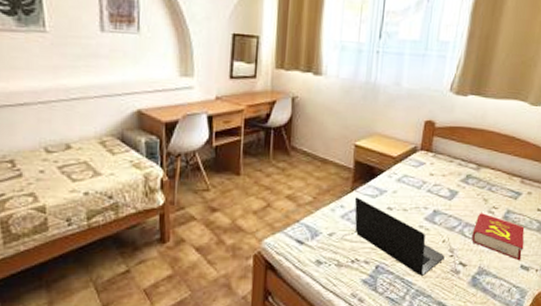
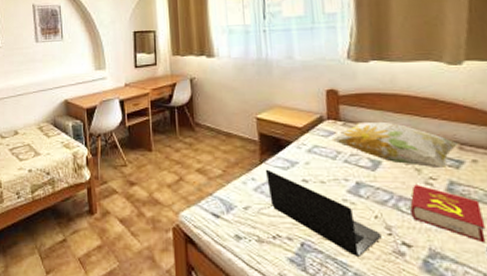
decorative pillow: none [420,154,523,200] -> present [331,121,461,169]

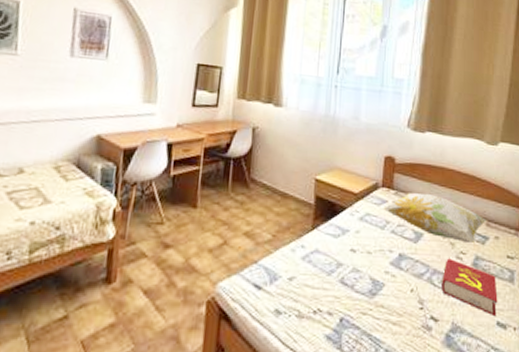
laptop: present [257,169,382,257] -> none [302,236,414,332]

